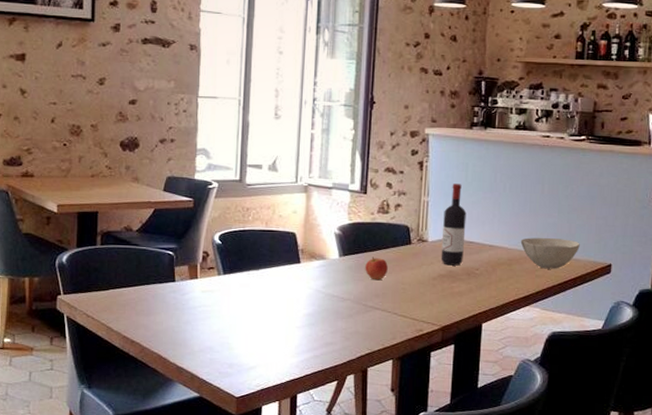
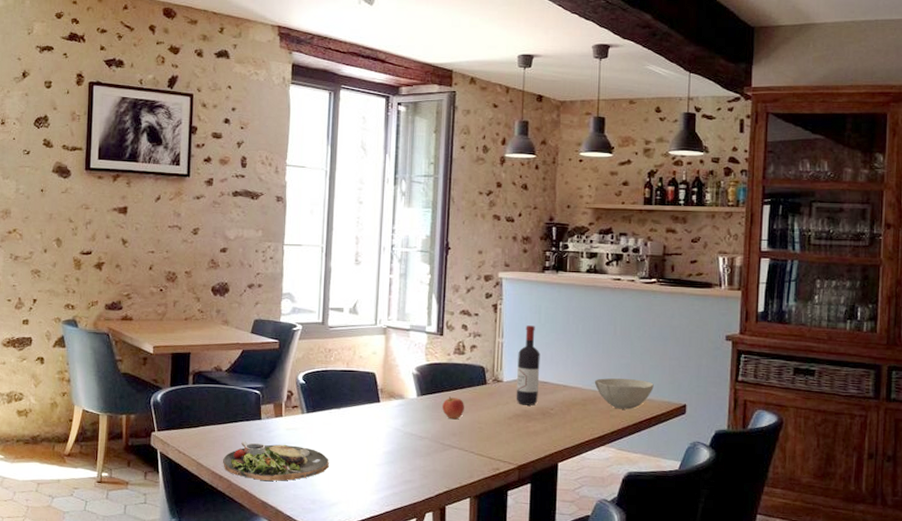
dinner plate: none [135,304,247,345] -> present [223,441,329,481]

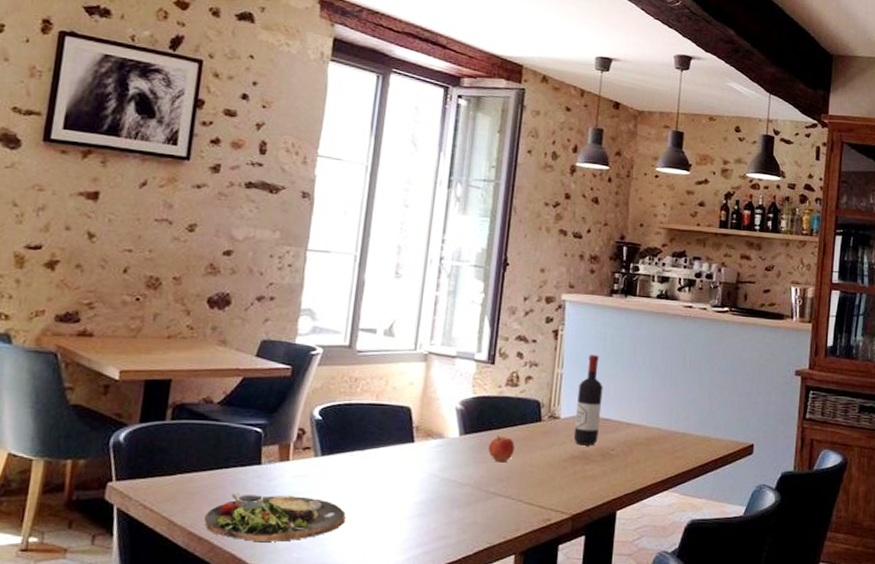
bowl: present [594,378,654,410] -> none [659,415,722,450]

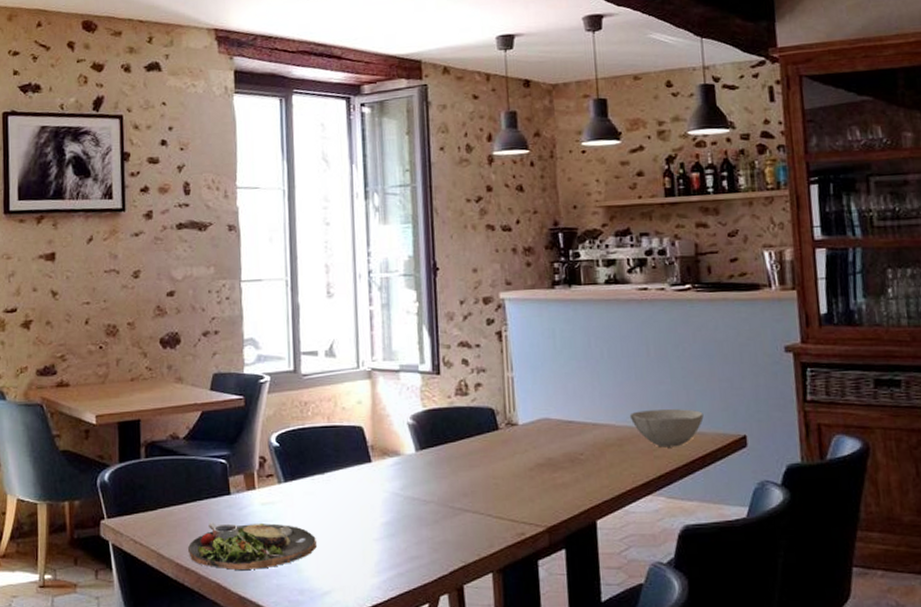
apple: present [488,435,515,463] -> none [447,448,475,476]
wine bottle: present [573,355,603,446] -> none [533,353,563,452]
bowl: none [659,415,722,450] -> present [629,409,704,448]

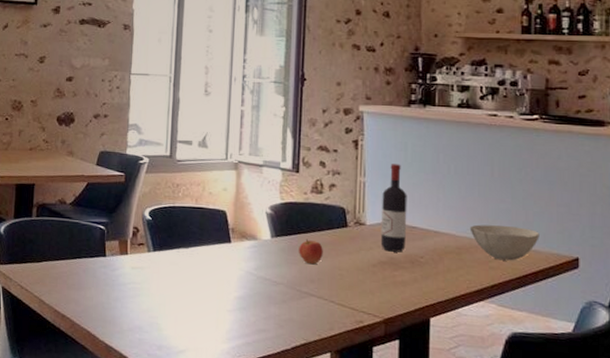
dinner plate: present [188,522,317,570] -> none [66,278,177,324]
apple: none [447,448,475,476] -> present [299,239,323,265]
wine bottle: none [533,353,563,452] -> present [380,164,407,253]

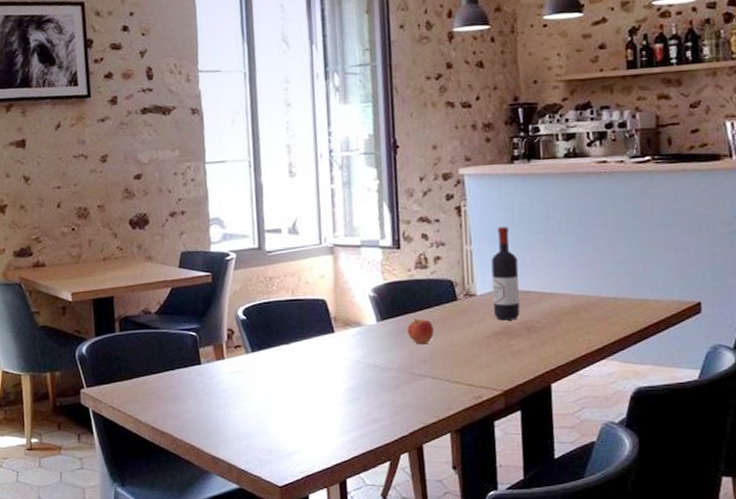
bowl: present [469,224,540,261] -> none [585,277,659,315]

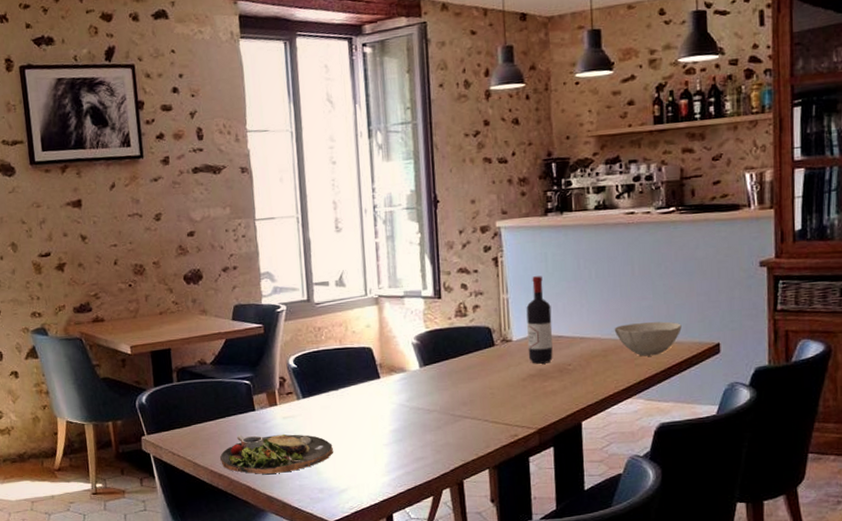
dinner plate: none [163,389,283,433] -> present [220,433,333,474]
apple: present [407,318,434,345] -> none [448,363,473,388]
bowl: none [585,277,659,315] -> present [614,321,682,357]

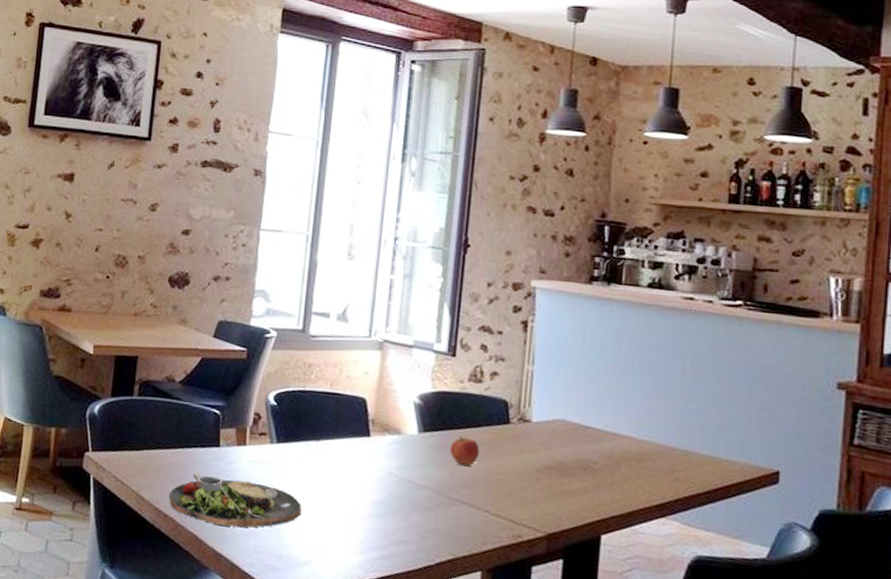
apple: none [448,363,473,388] -> present [450,436,479,467]
wine bottle: present [526,276,553,364] -> none [547,351,583,457]
bowl: present [614,321,682,357] -> none [653,427,735,472]

